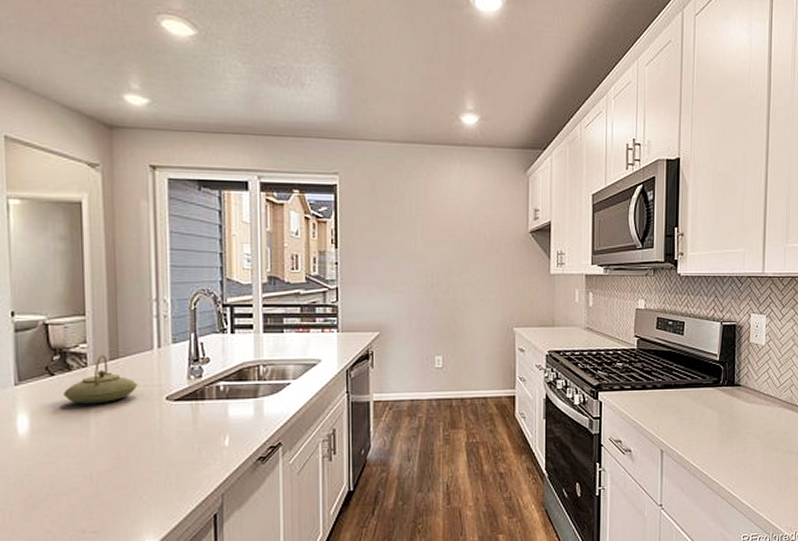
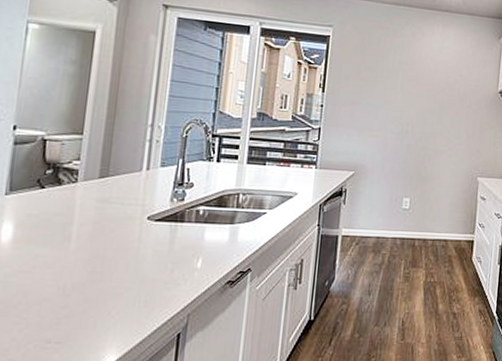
teapot: present [63,355,138,405] -> none [50,172,123,219]

